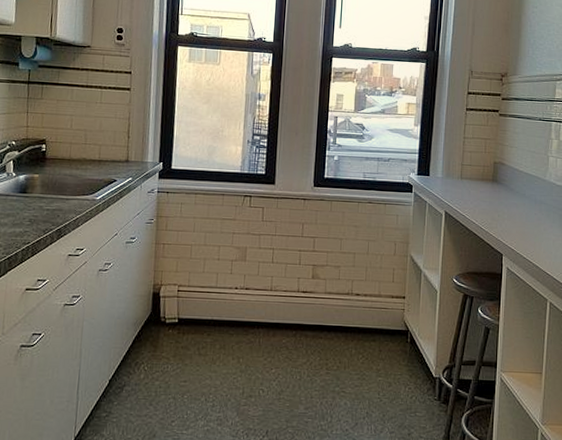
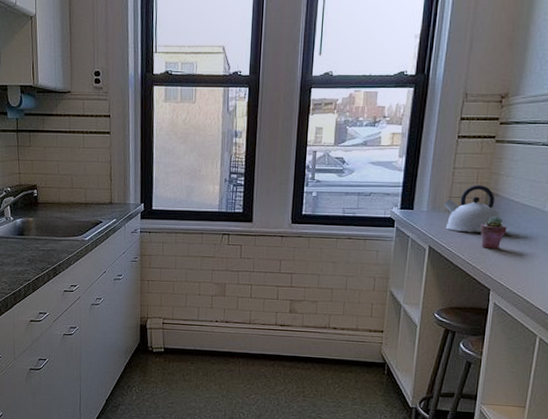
kettle: none [456,154,508,200] -> present [443,185,500,233]
potted succulent: none [490,184,514,215] -> present [480,216,507,249]

